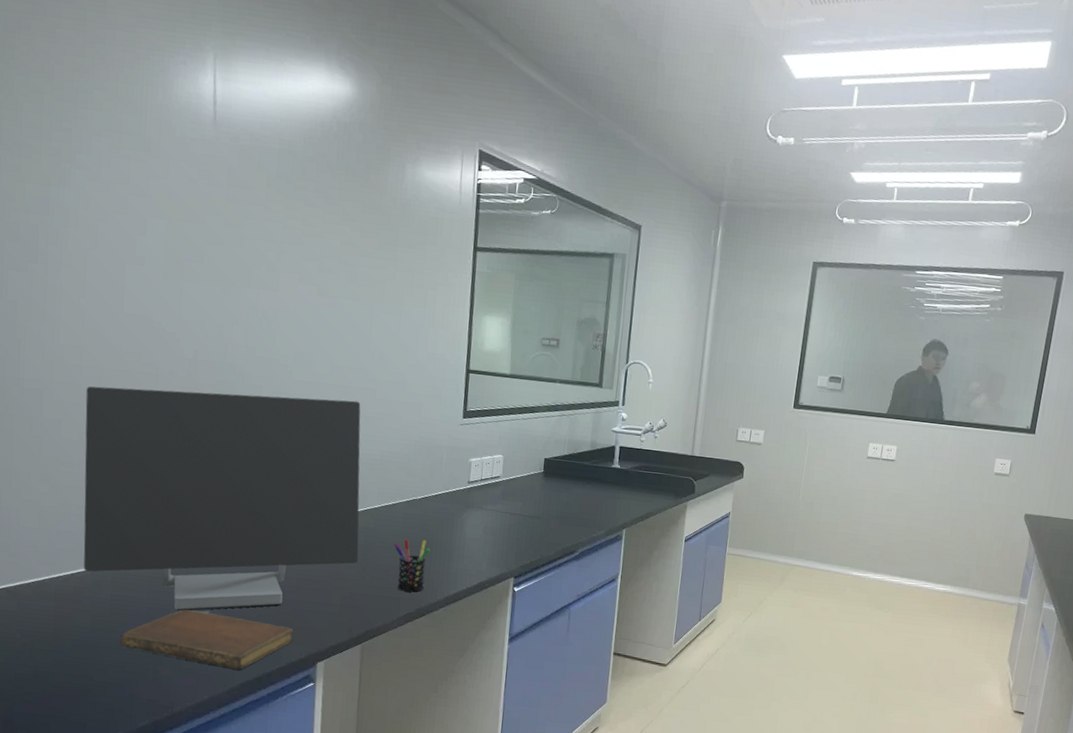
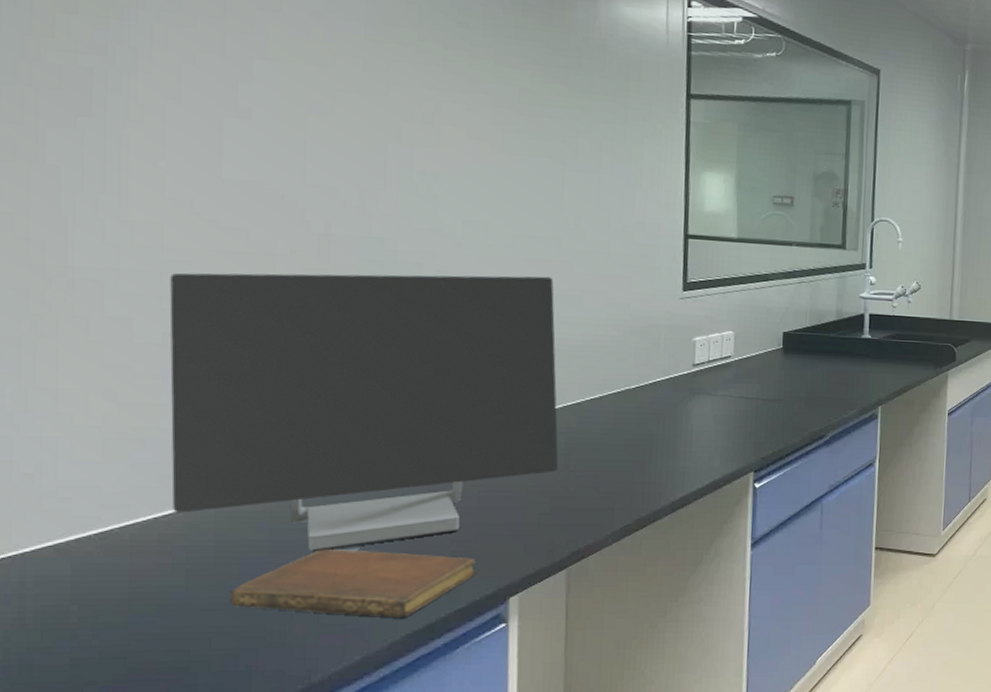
pen holder: present [394,539,430,592] -> none [603,436,650,500]

